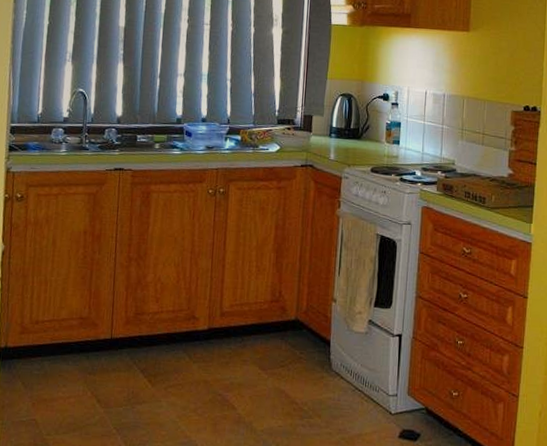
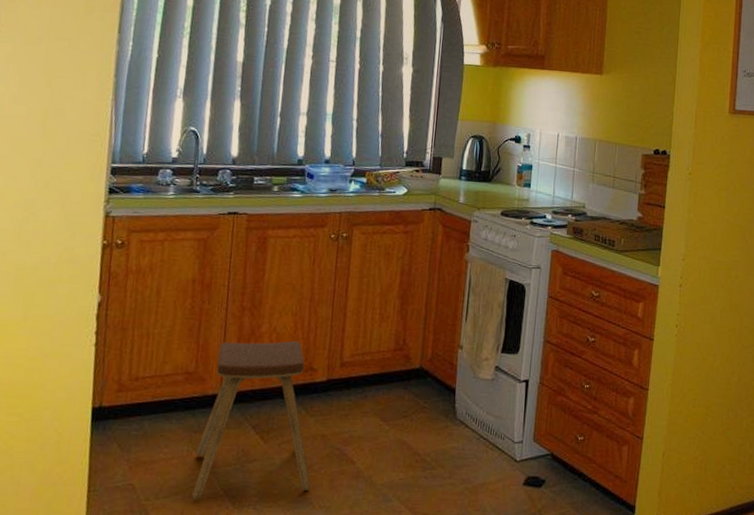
music stool: none [88,290,195,437] -> present [192,340,311,500]

